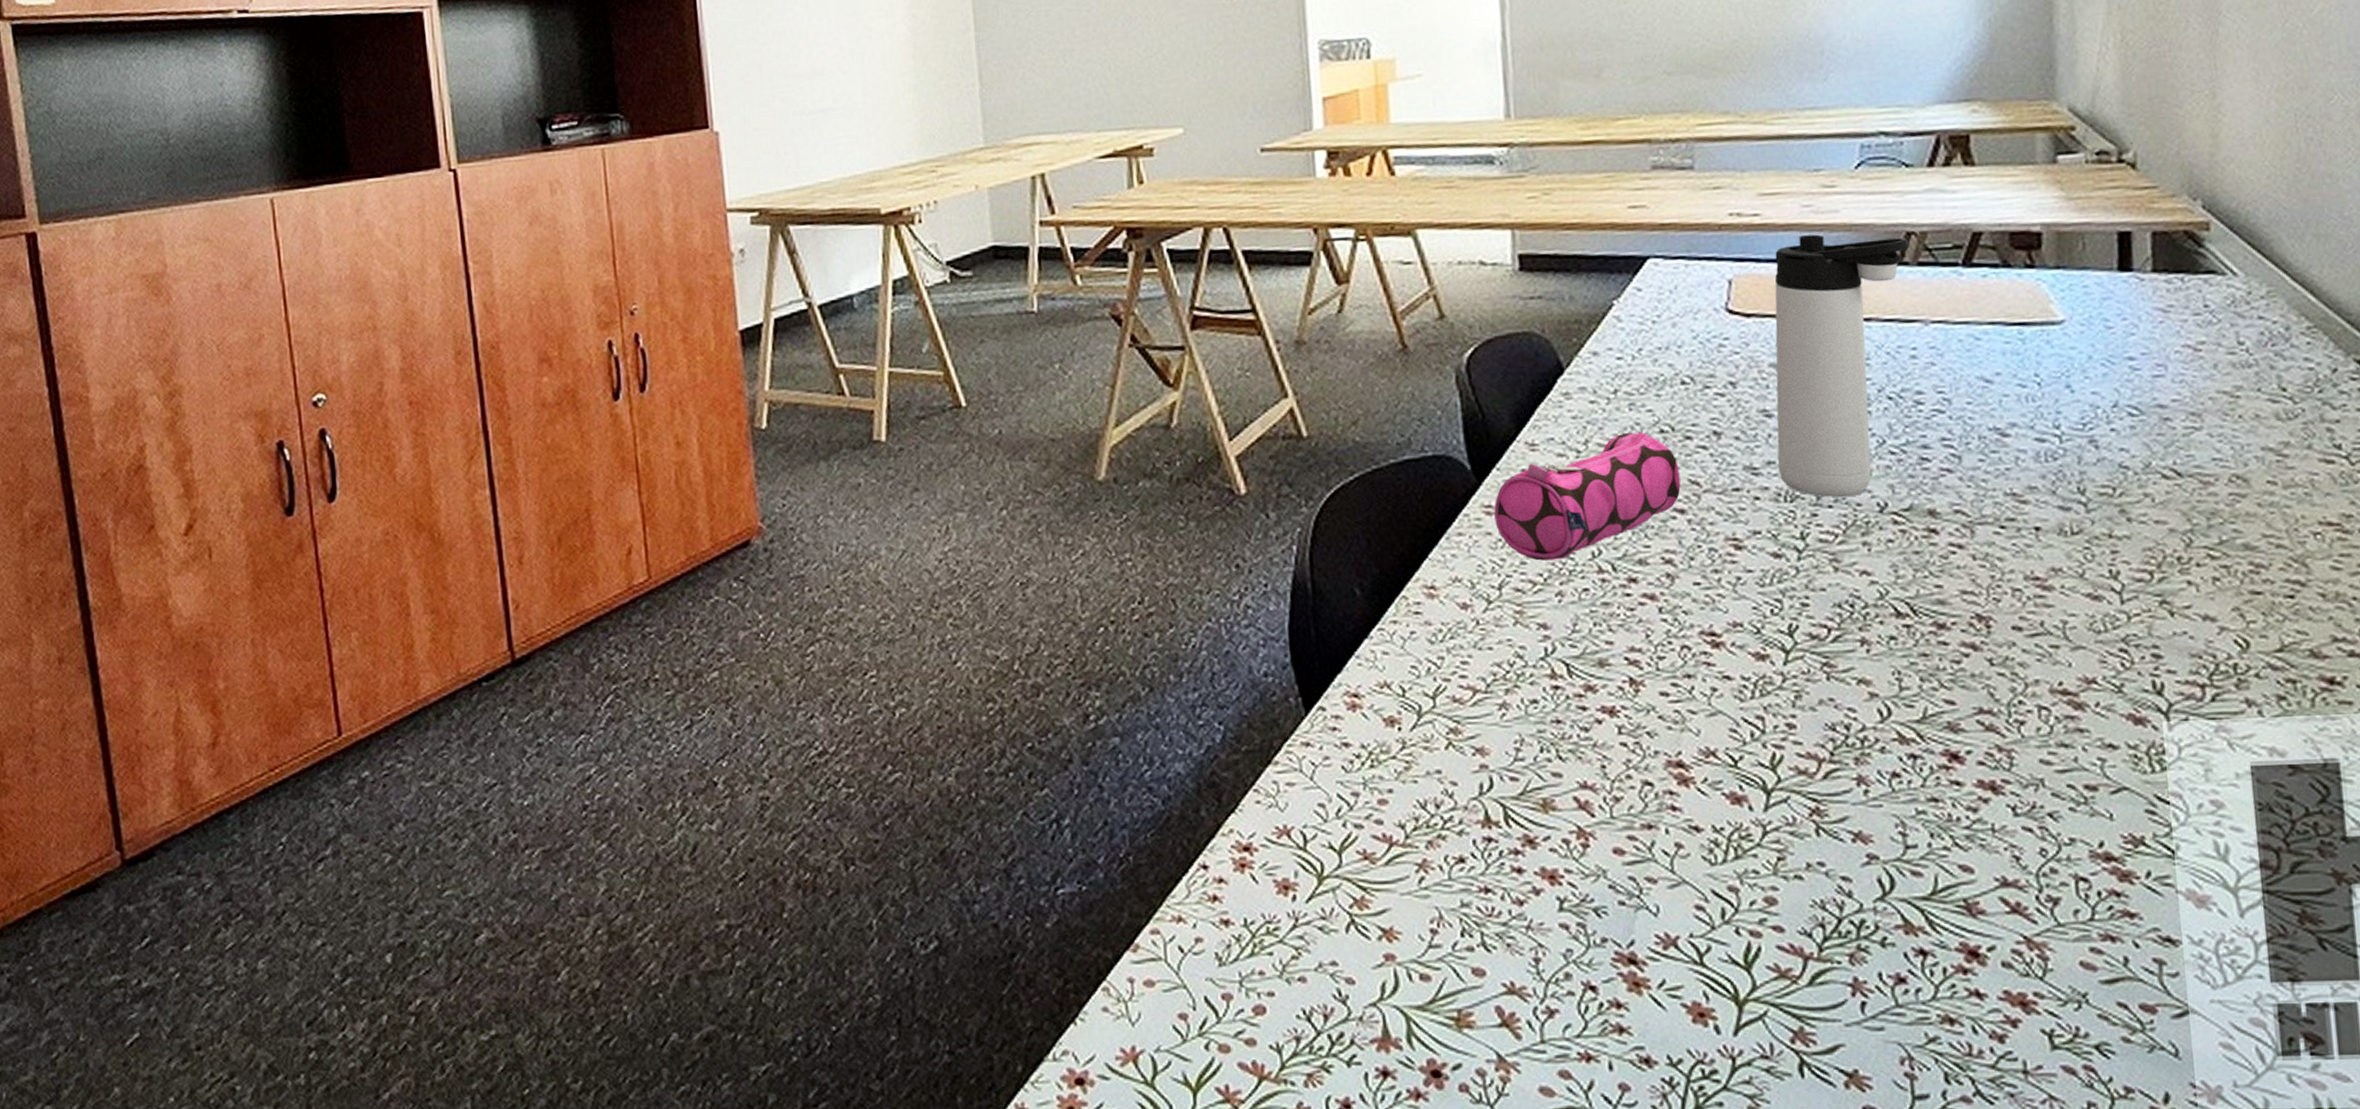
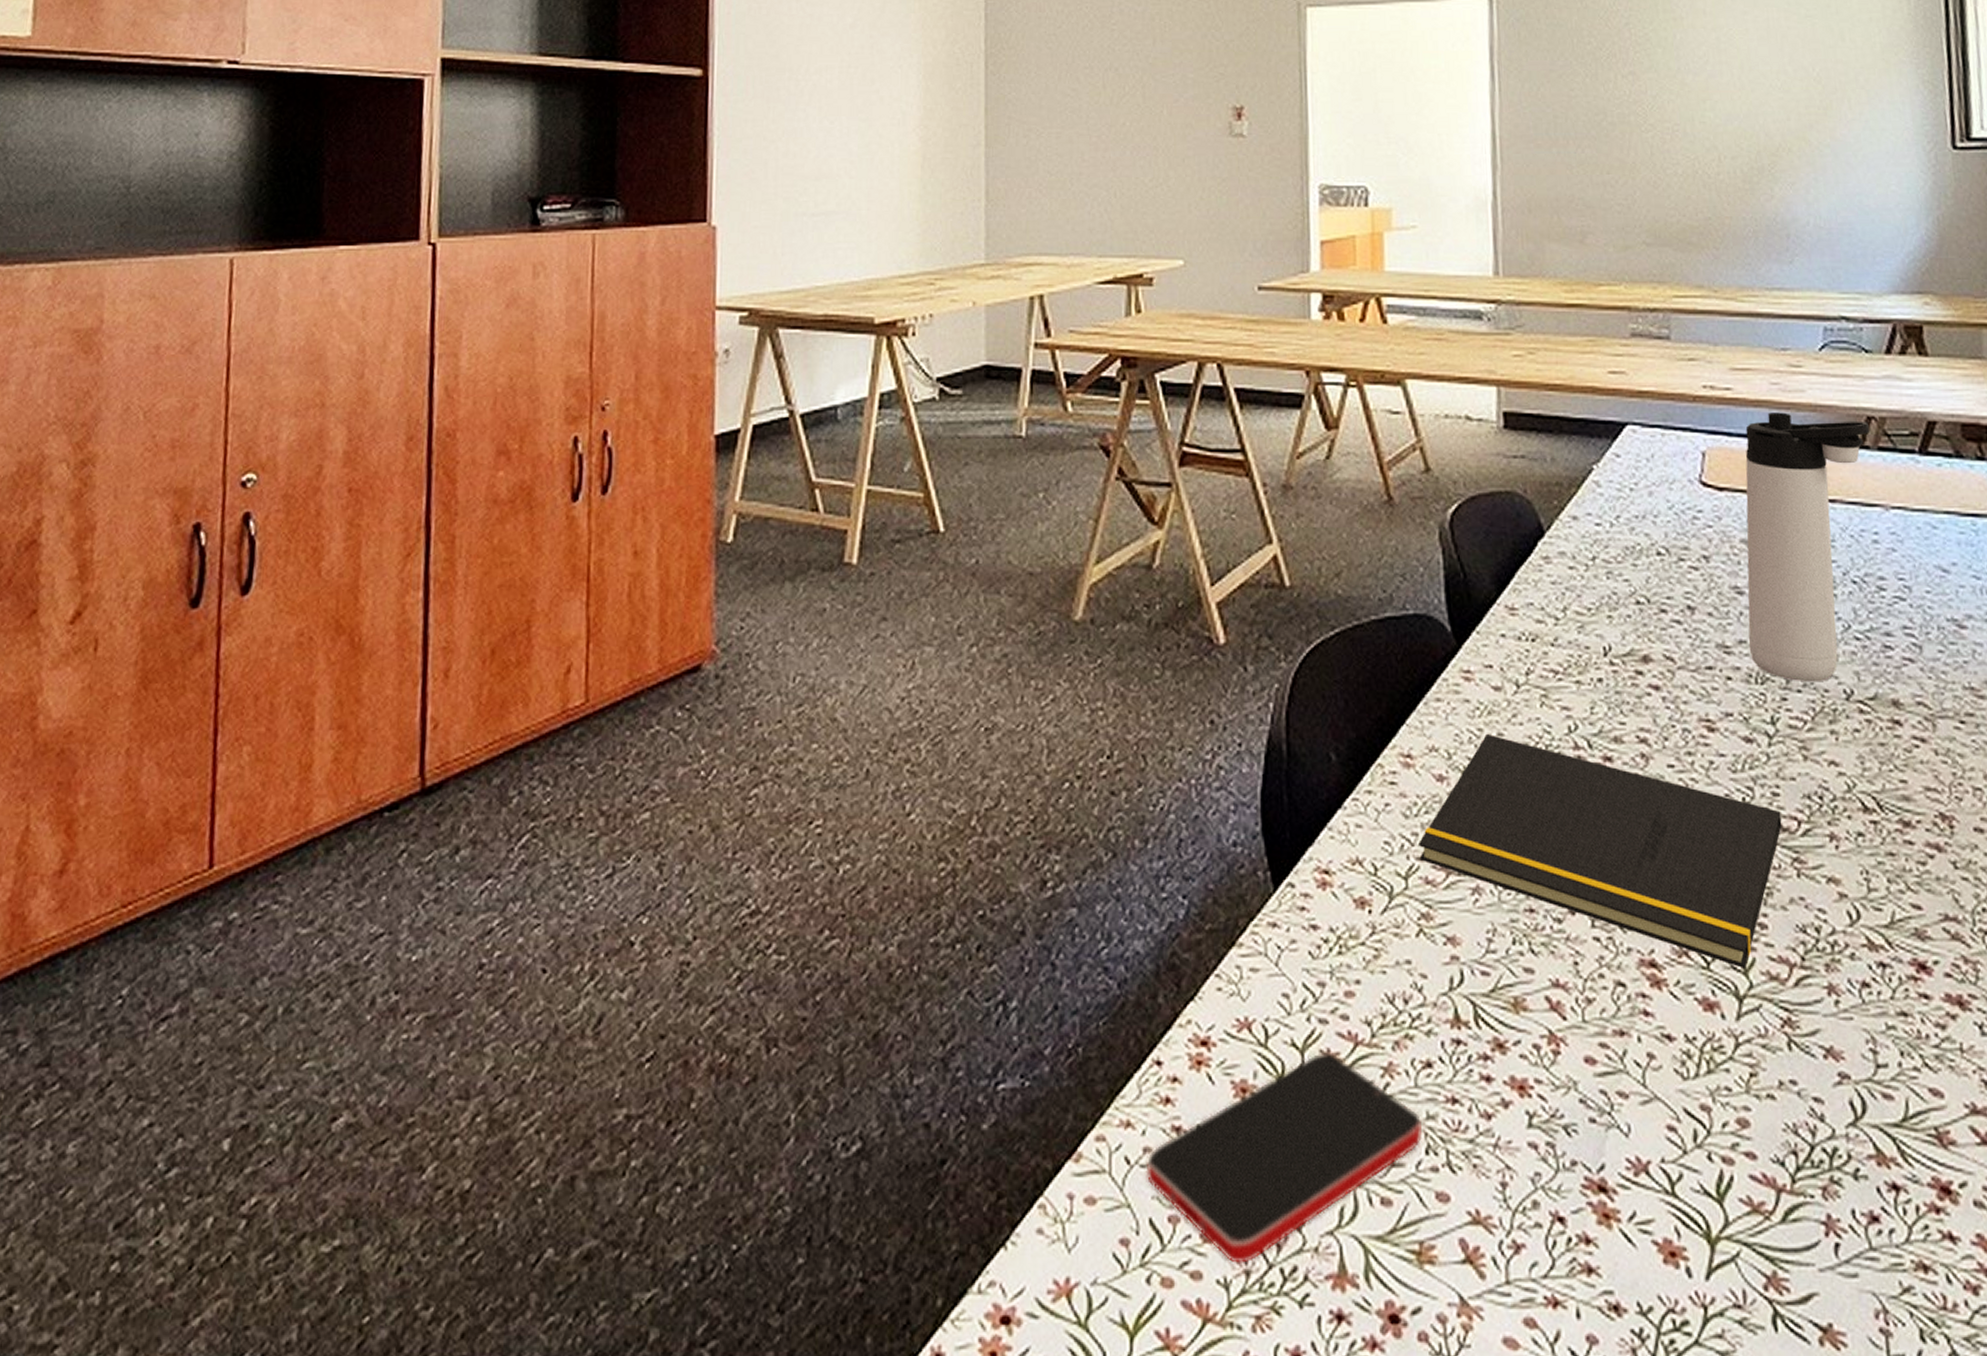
smartphone: none [1198,852,1458,1032] -> present [1145,1052,1423,1263]
notepad: none [1445,563,1812,765] -> present [1419,734,1782,968]
pencil case: present [1494,431,1681,561] -> none [1473,601,1656,733]

